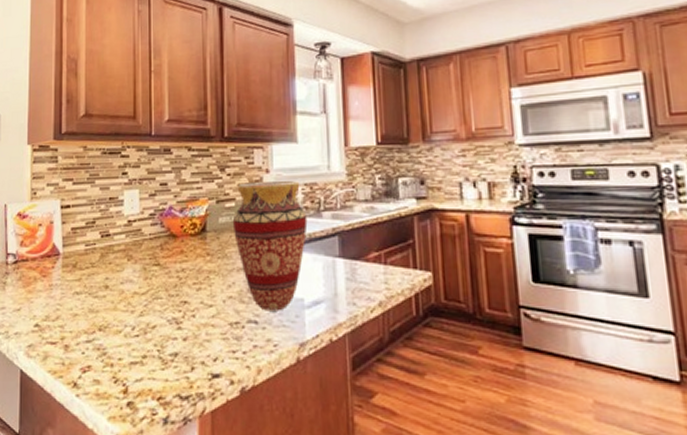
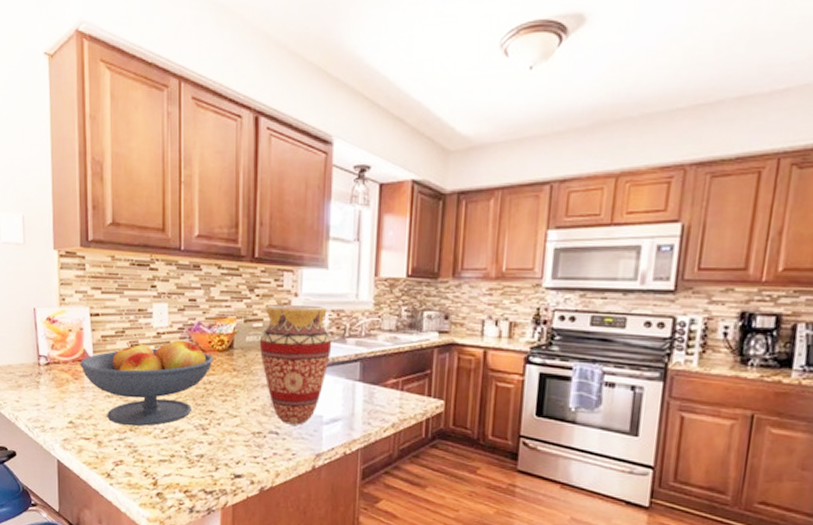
fruit bowl: none [48,226,186,325] -> present [79,339,214,427]

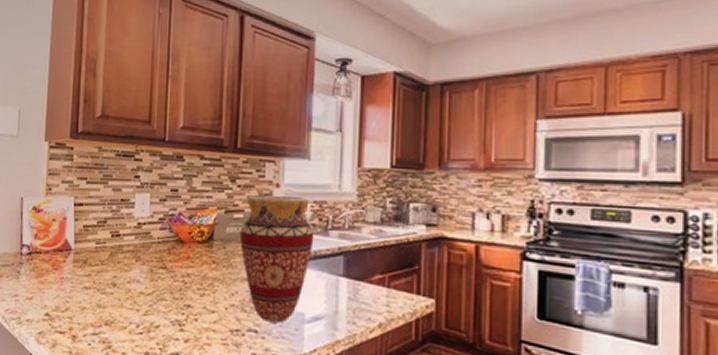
fruit bowl: present [79,339,214,427] -> none [60,230,193,321]

